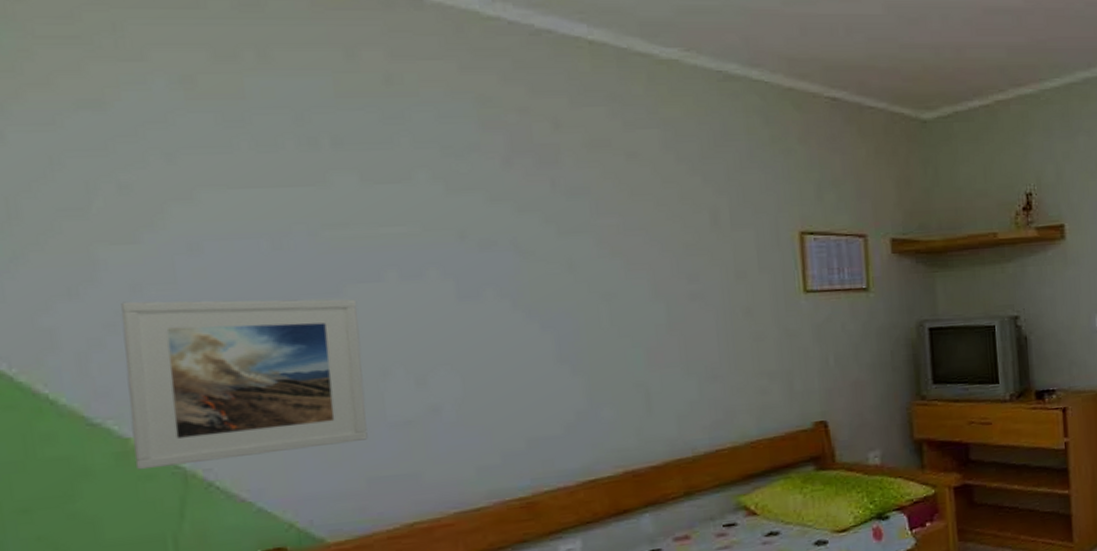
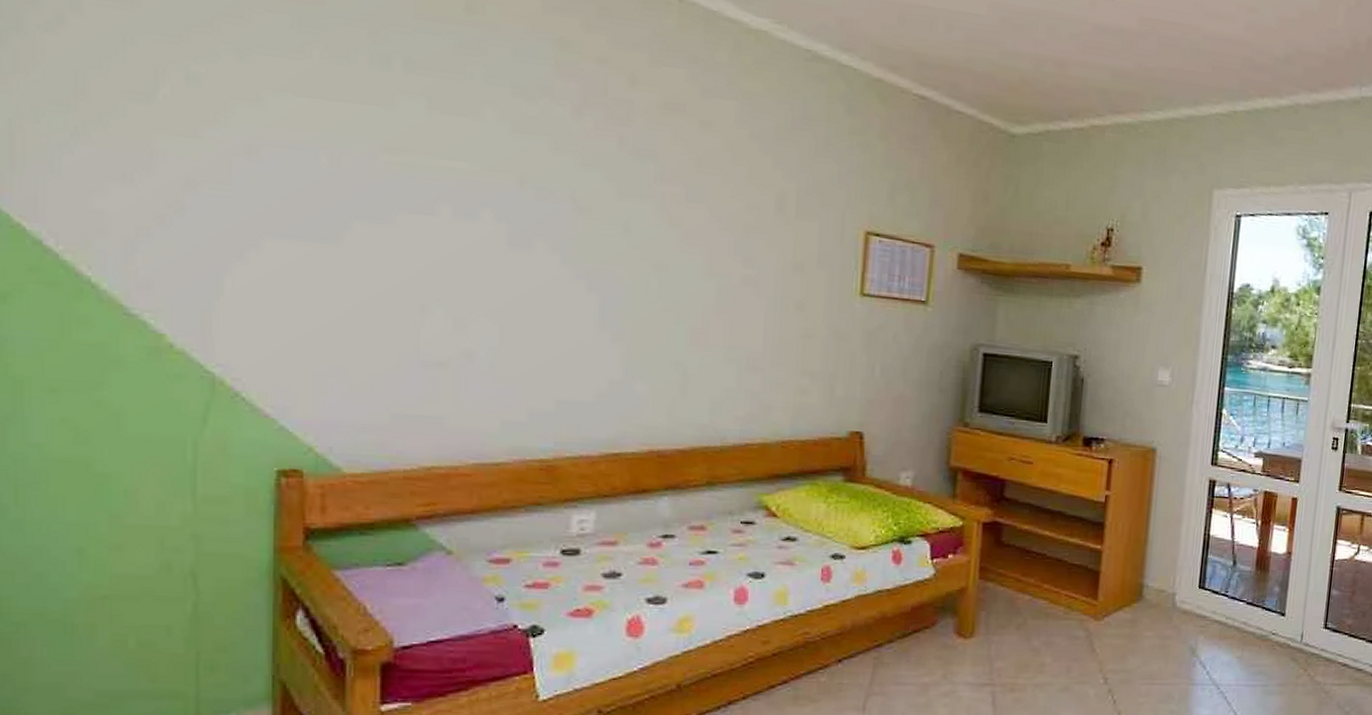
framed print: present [121,299,368,470] -> none [166,195,407,375]

